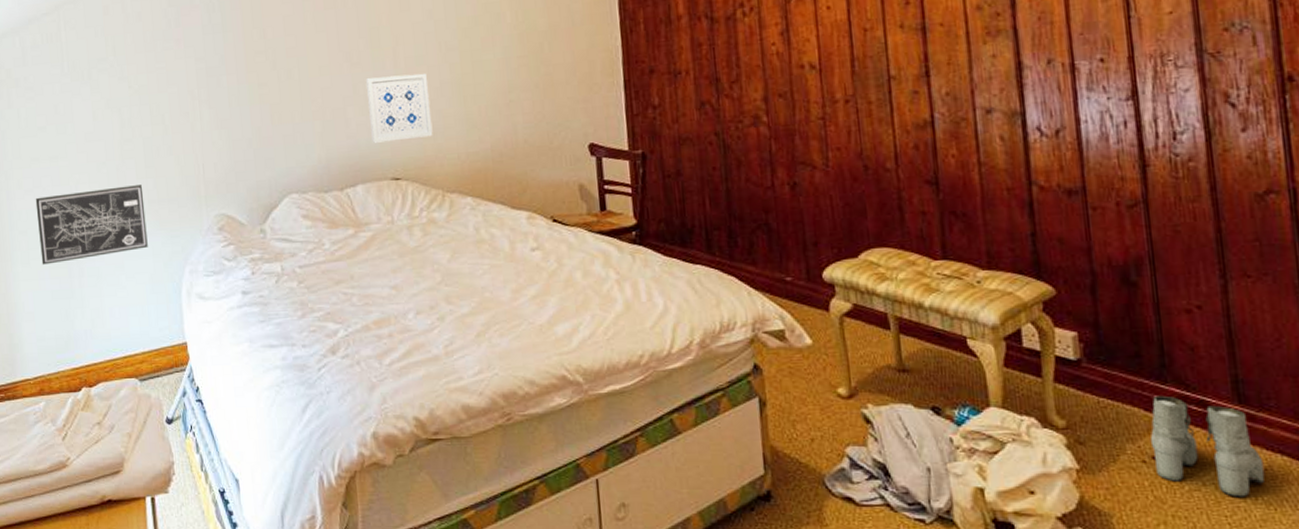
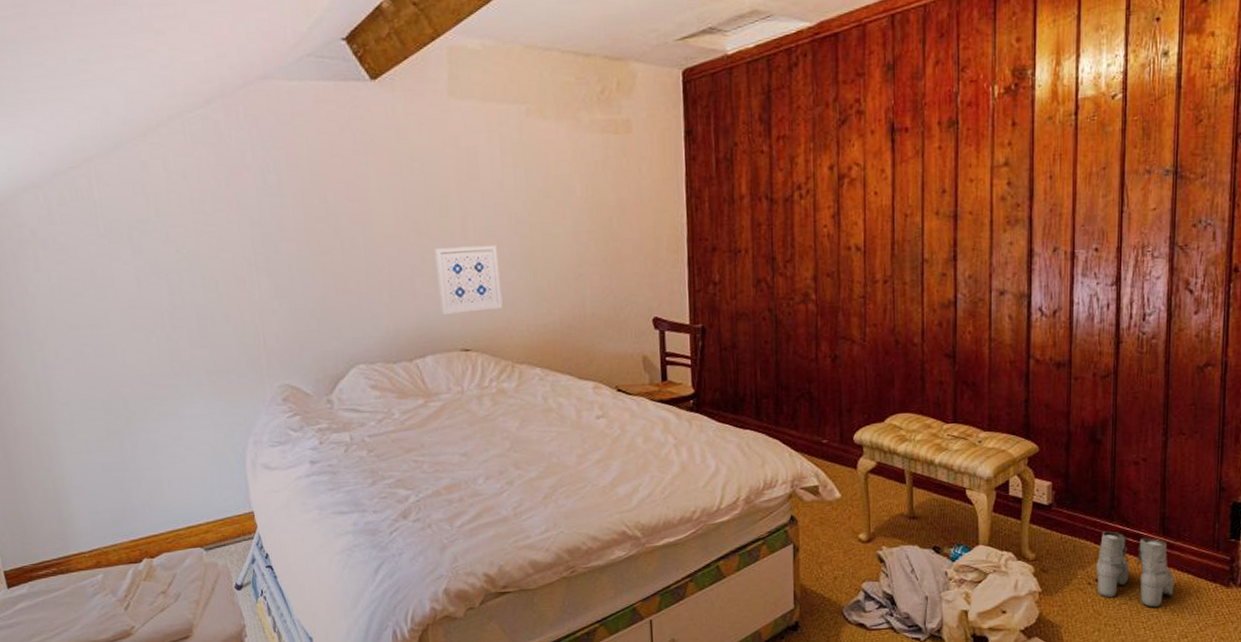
wall art: present [35,185,148,265] -> none [76,355,207,438]

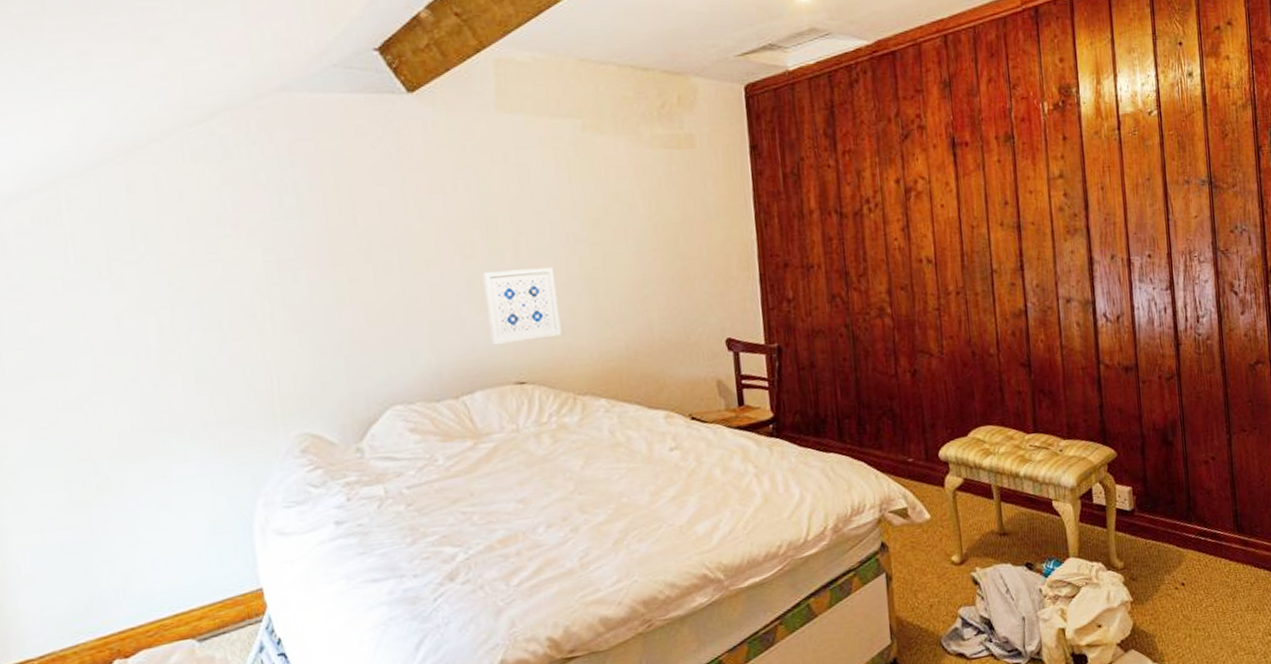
boots: present [1095,531,1175,608] -> none [1180,532,1254,608]

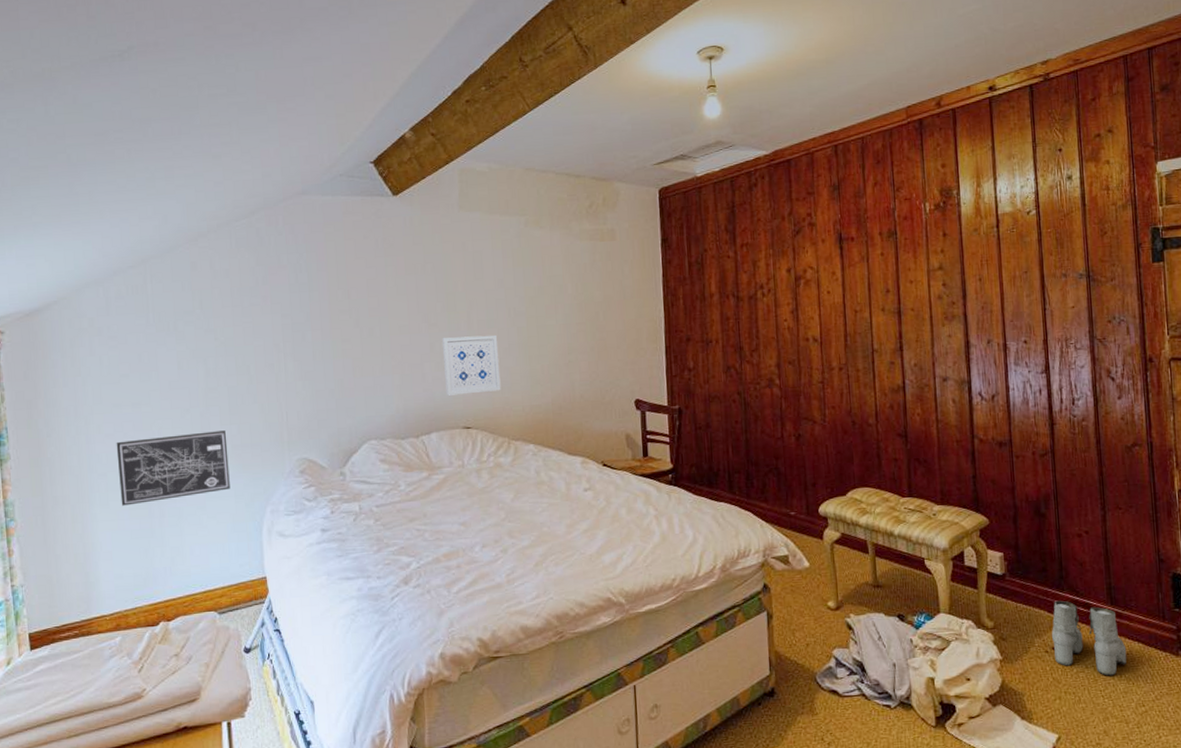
wall art: none [30,404,204,513] -> present [116,430,230,506]
boots: none [1180,532,1254,608] -> present [1051,600,1127,676]

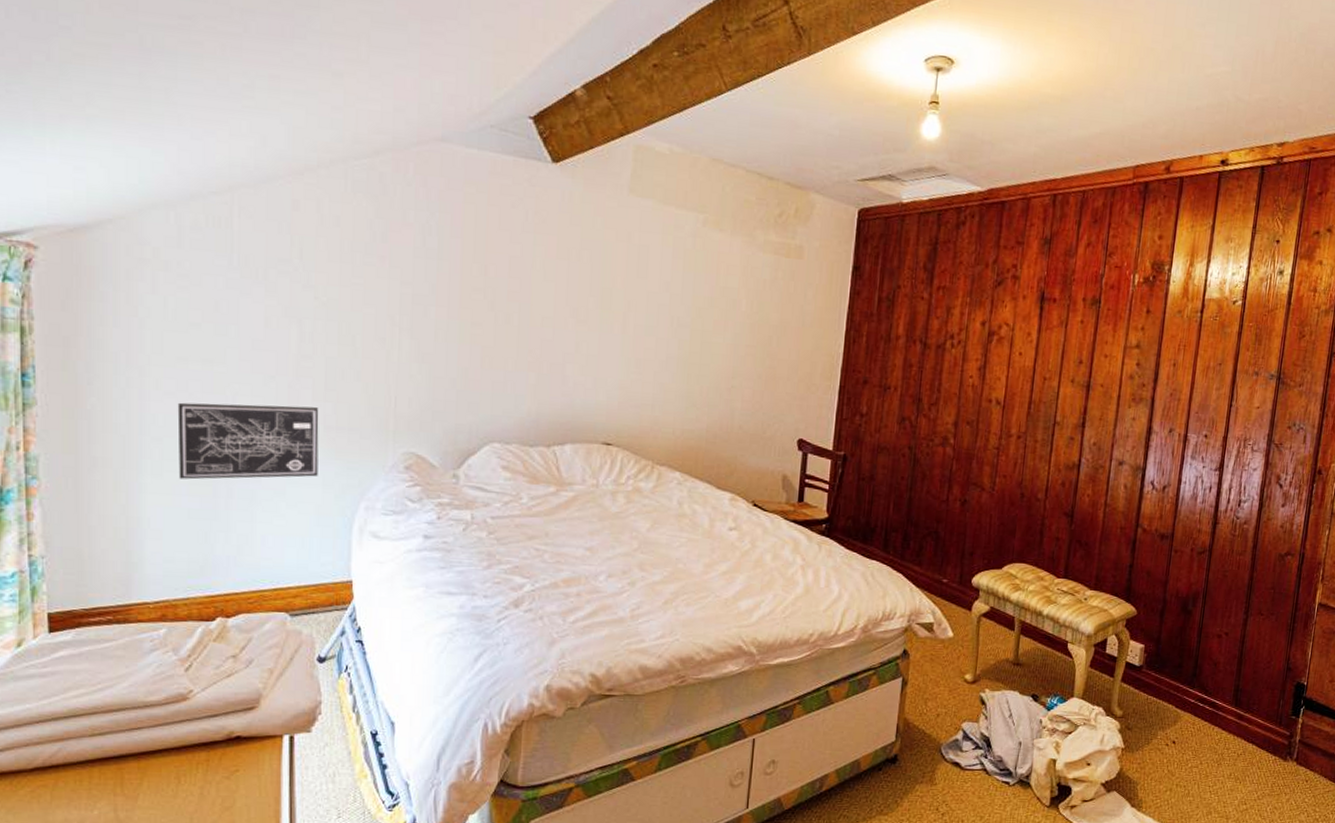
wall art: present [442,335,501,396] -> none [588,339,654,408]
boots: present [1051,600,1127,676] -> none [1173,697,1241,773]

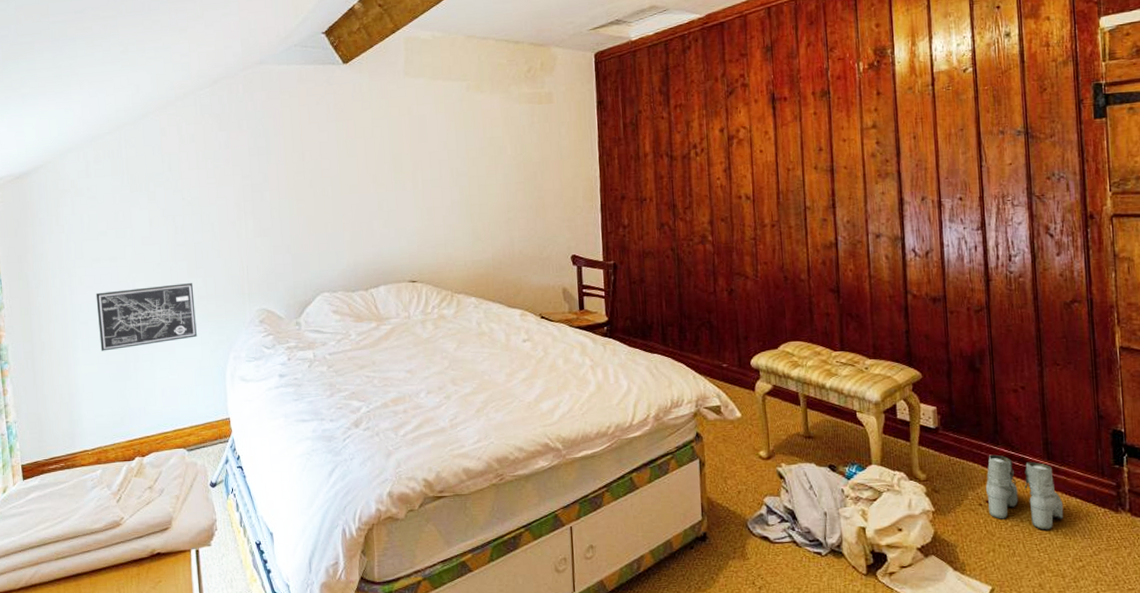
boots: none [1173,697,1241,773] -> present [985,454,1064,530]

